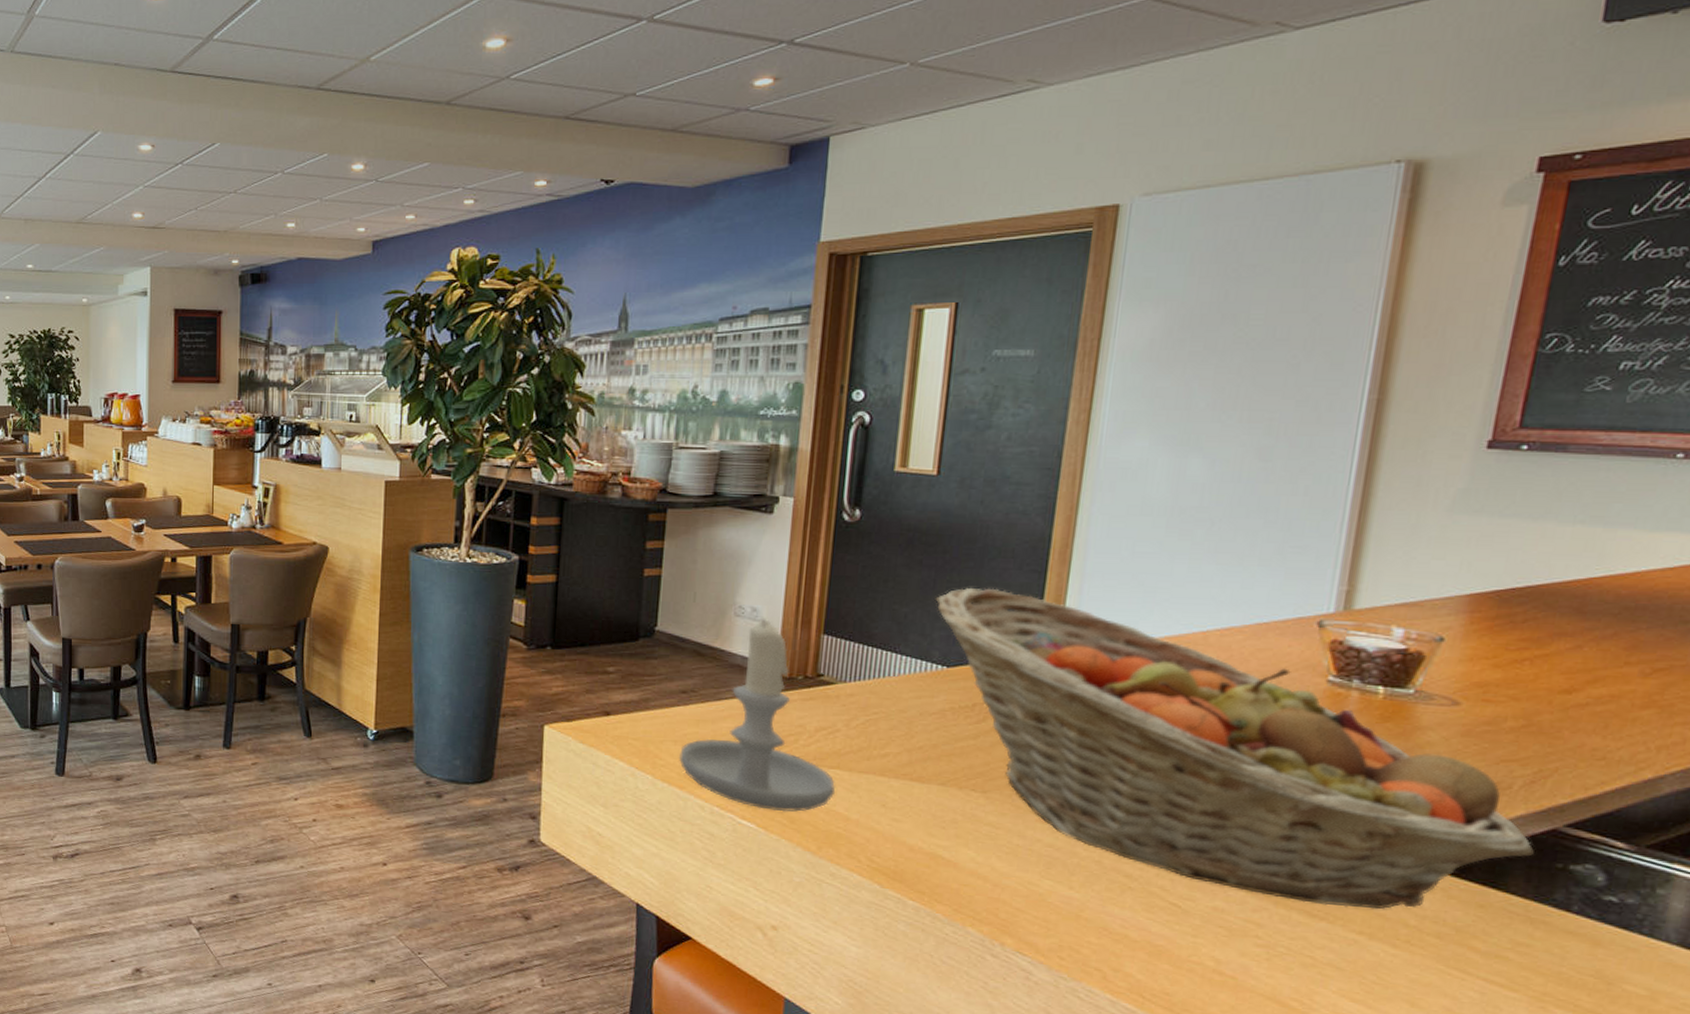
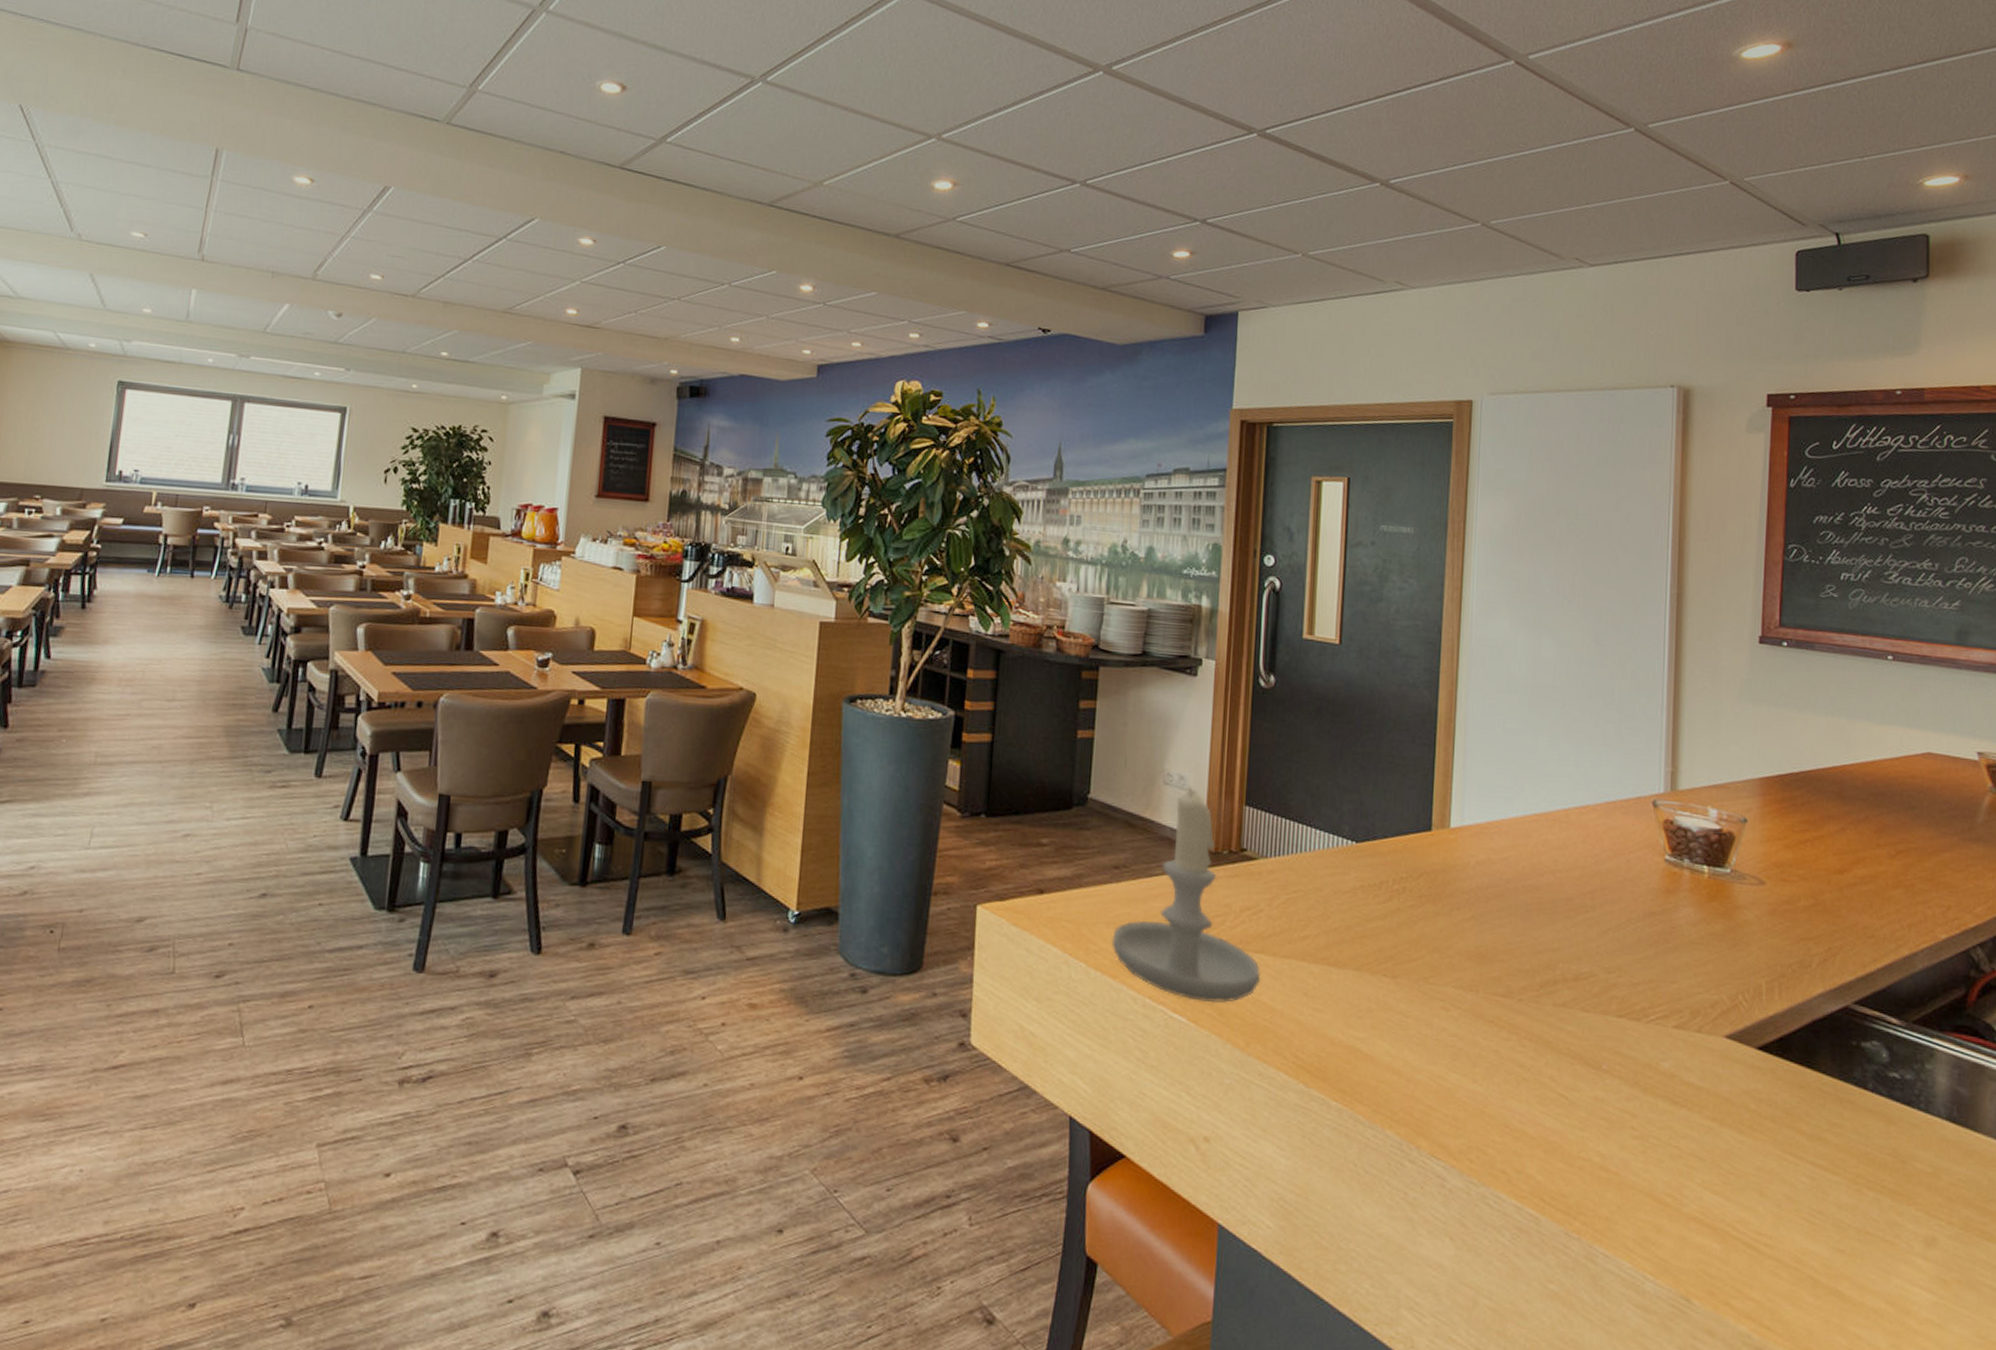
fruit basket: present [935,587,1534,910] -> none [1342,759,1834,1094]

